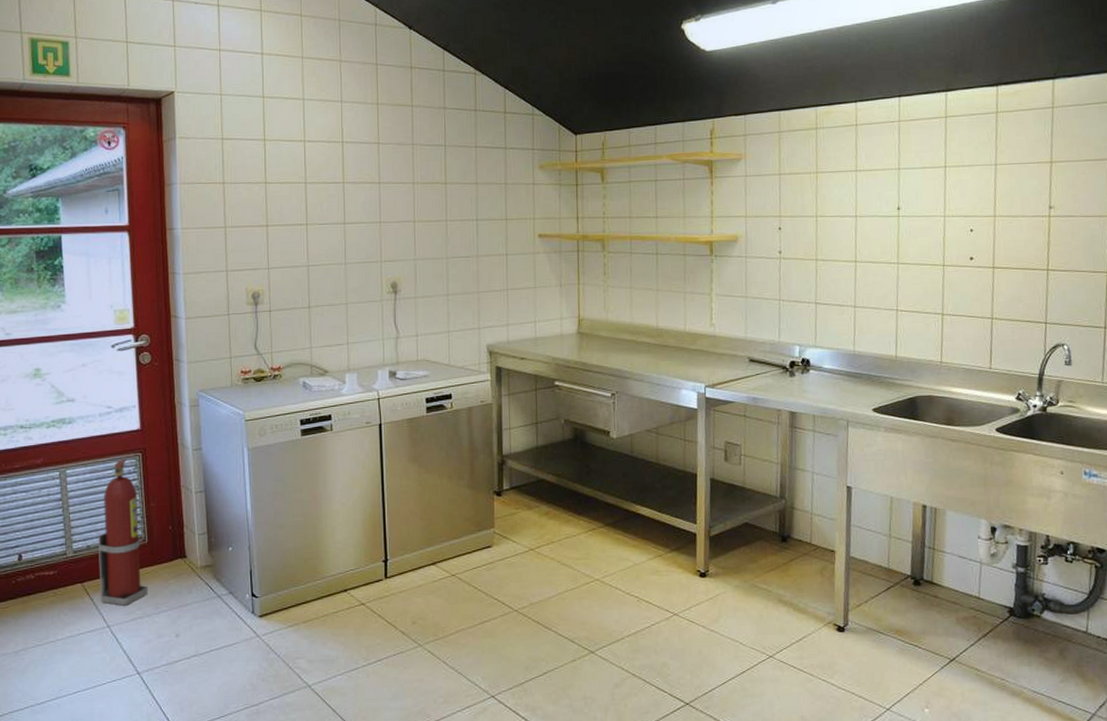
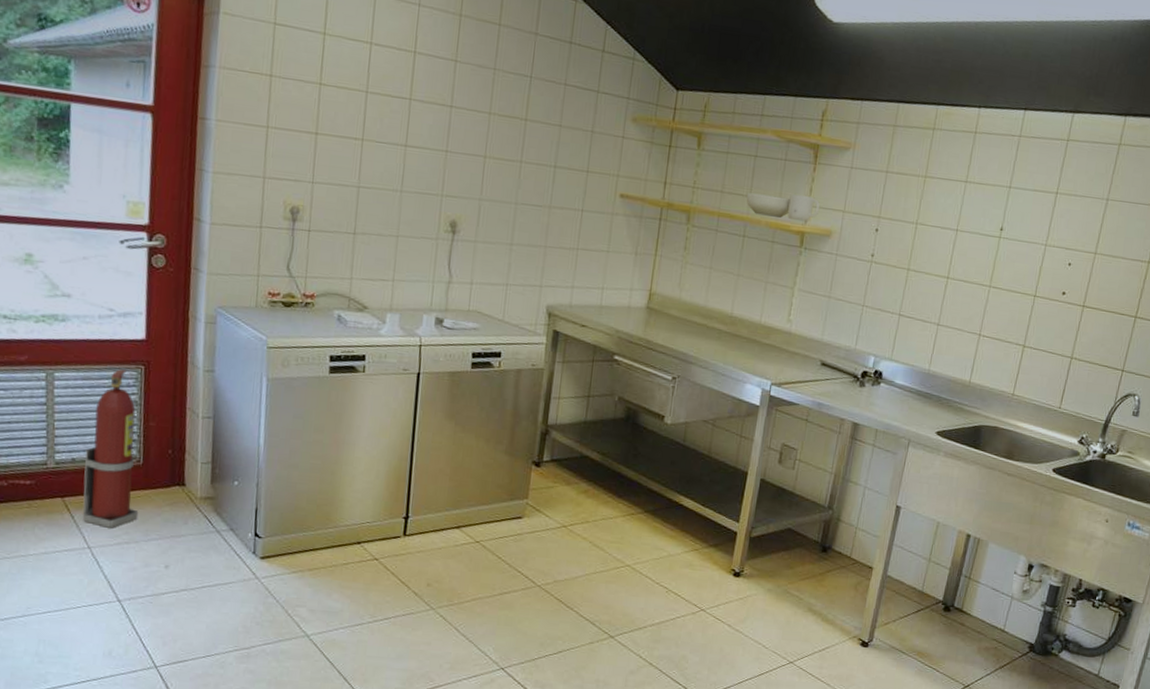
bowl: none [653,213,695,232] -> present [746,192,791,218]
mug: none [693,207,723,232] -> present [787,194,821,222]

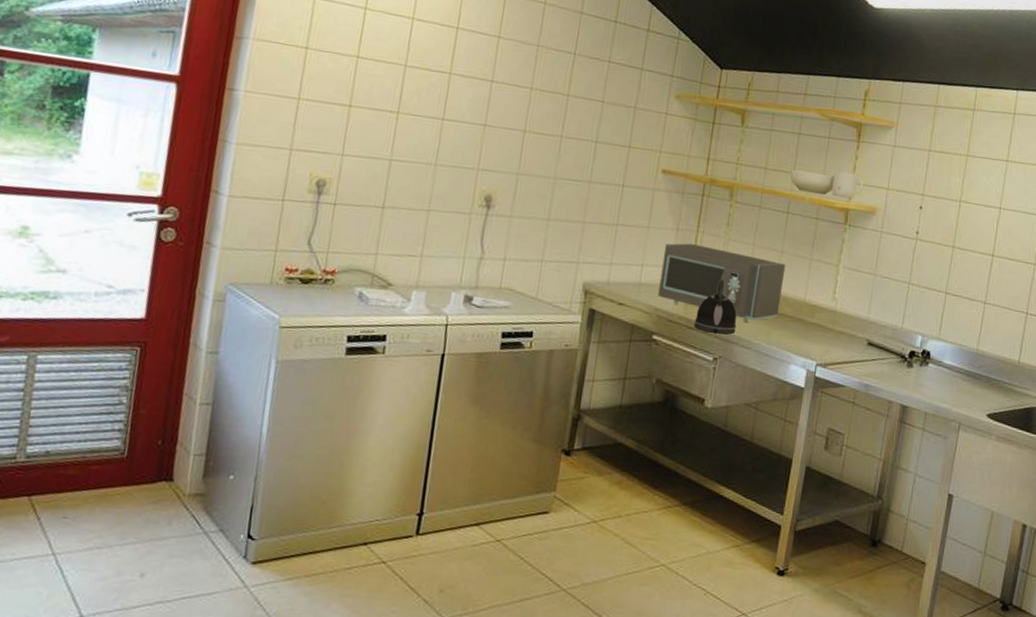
fire extinguisher: present [82,369,139,528] -> none [50,351,126,531]
microwave: none [618,266,742,343] -> present [658,243,786,322]
kettle: none [653,301,694,355] -> present [694,278,737,335]

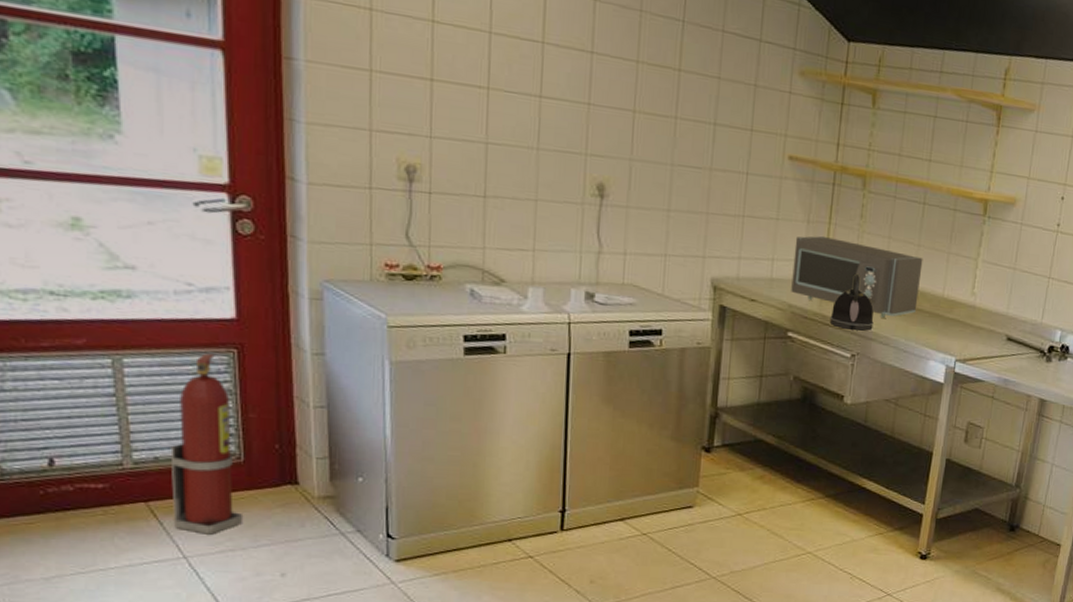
fire extinguisher: none [50,351,126,531] -> present [170,353,244,535]
bowl: present [790,169,835,195] -> none [926,156,973,184]
mug: present [831,171,864,199] -> none [970,159,1004,189]

